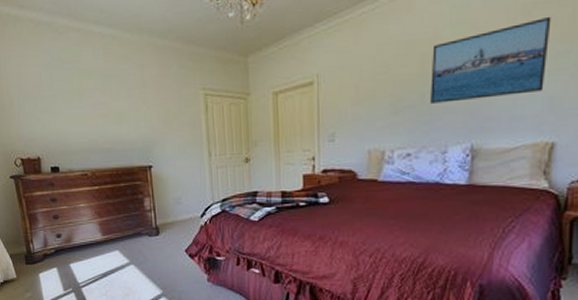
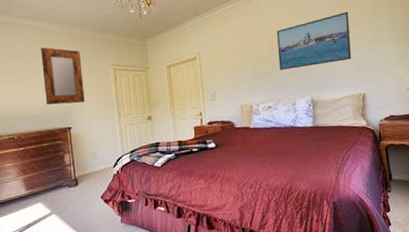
home mirror: none [116,62,169,138] -> present [41,47,85,106]

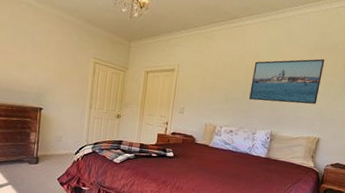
home mirror: present [41,47,85,106] -> none [22,24,65,88]

